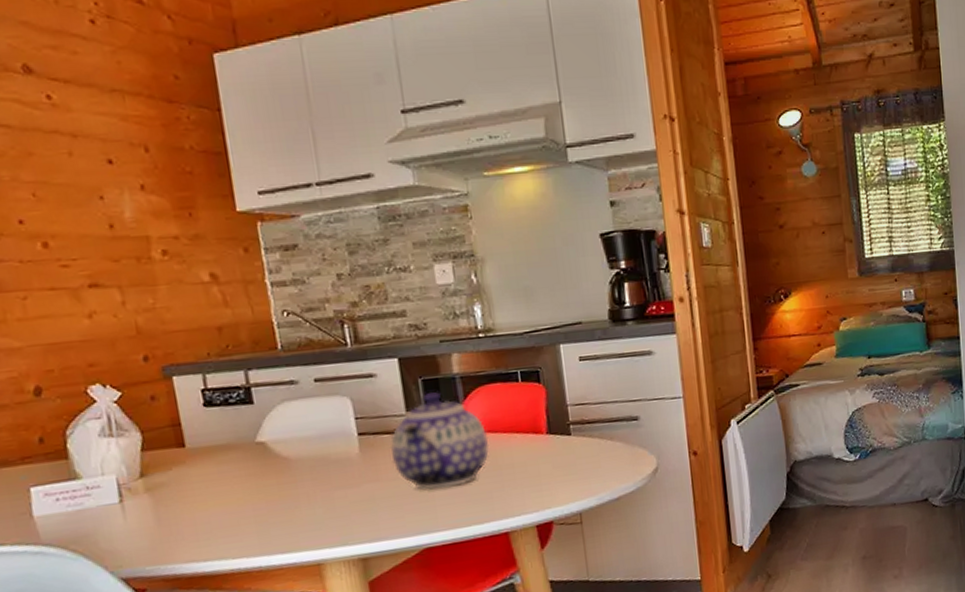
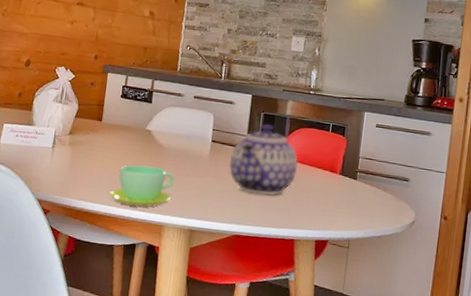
cup: none [227,488,323,552] -> present [108,165,175,207]

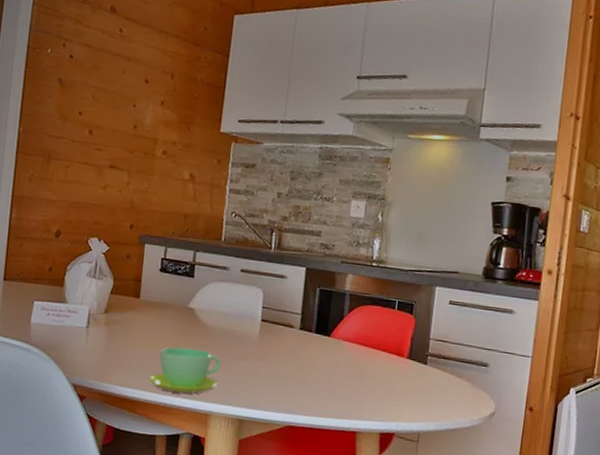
teapot: present [229,124,298,196] -> none [281,301,360,382]

